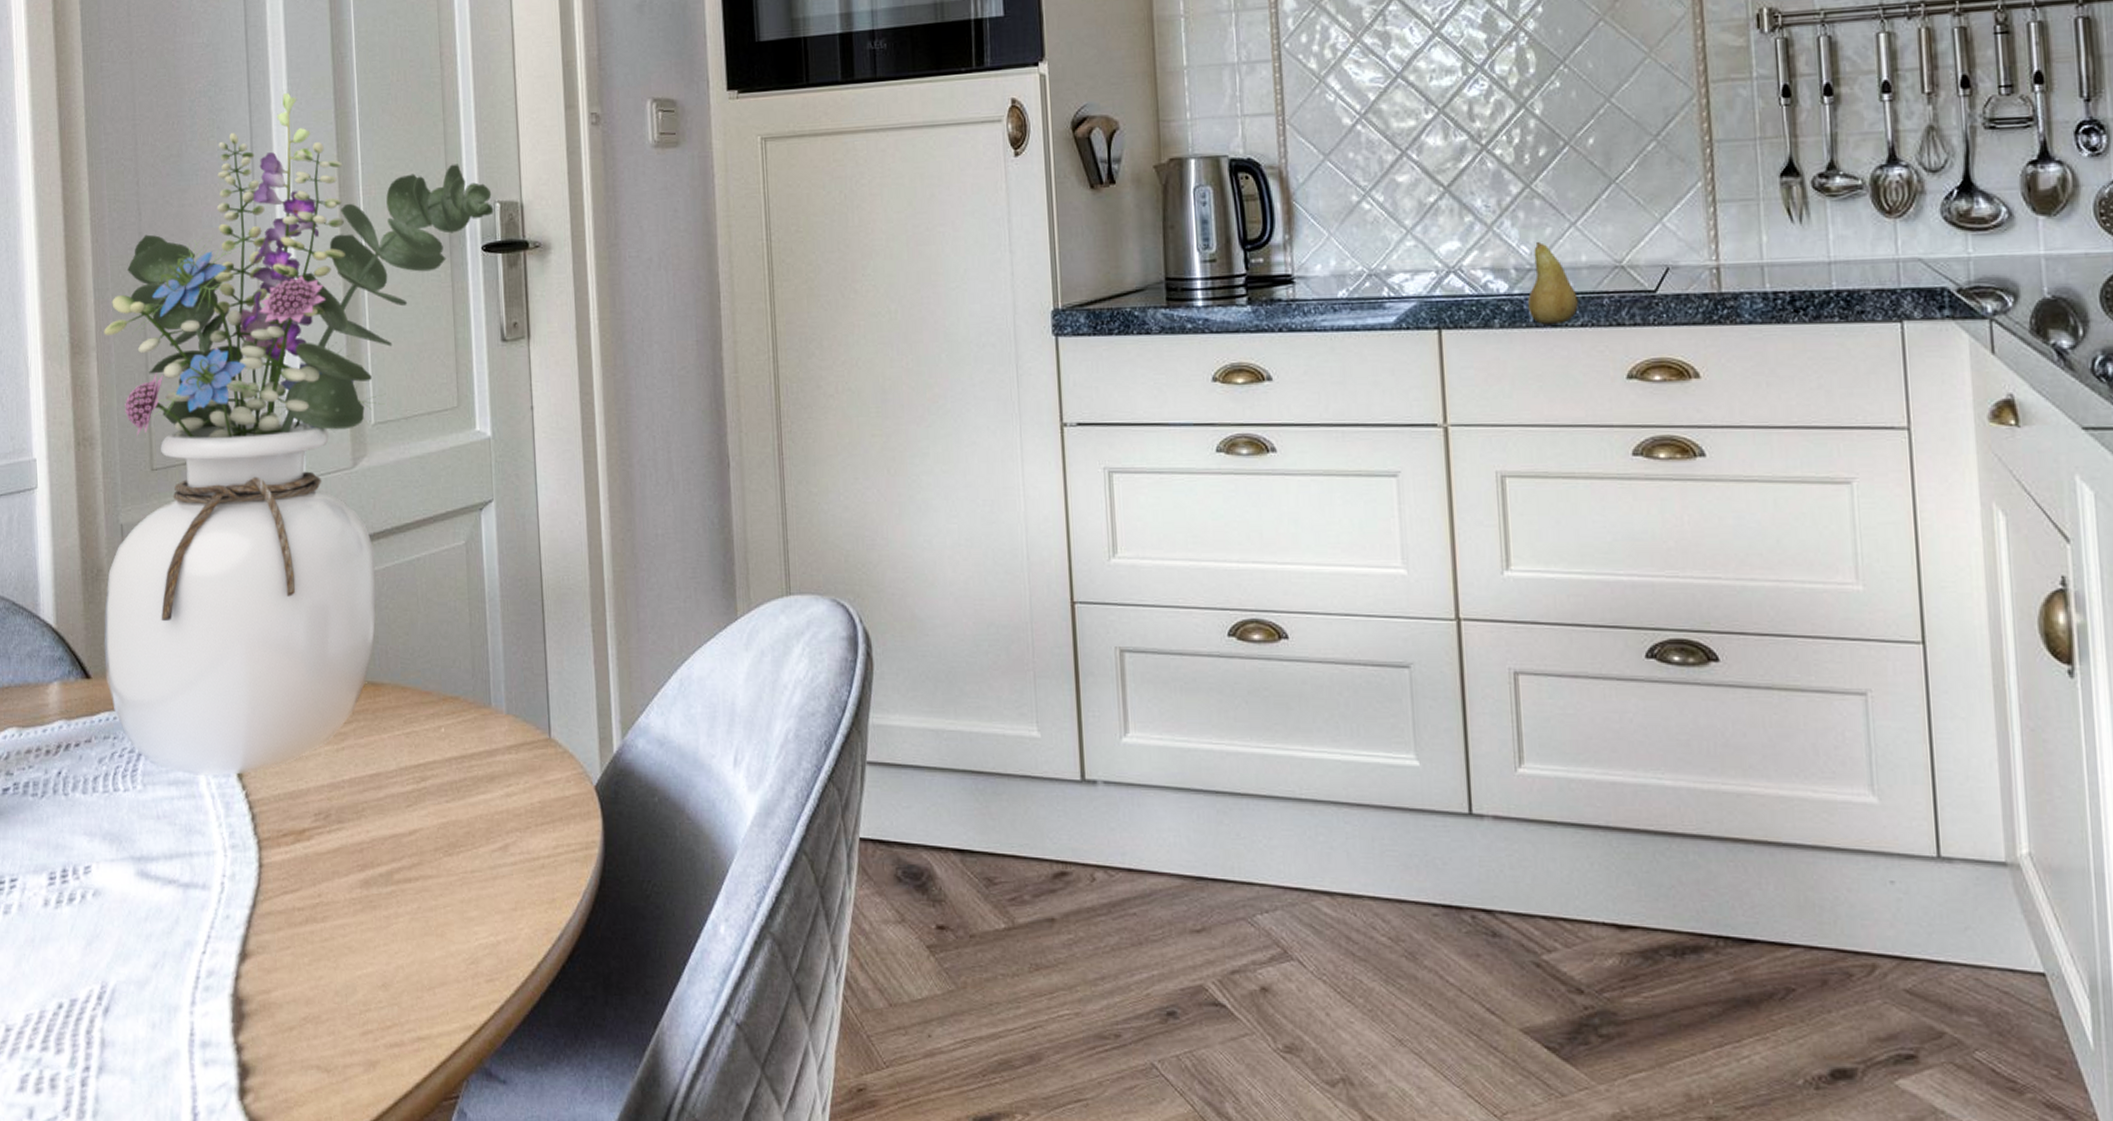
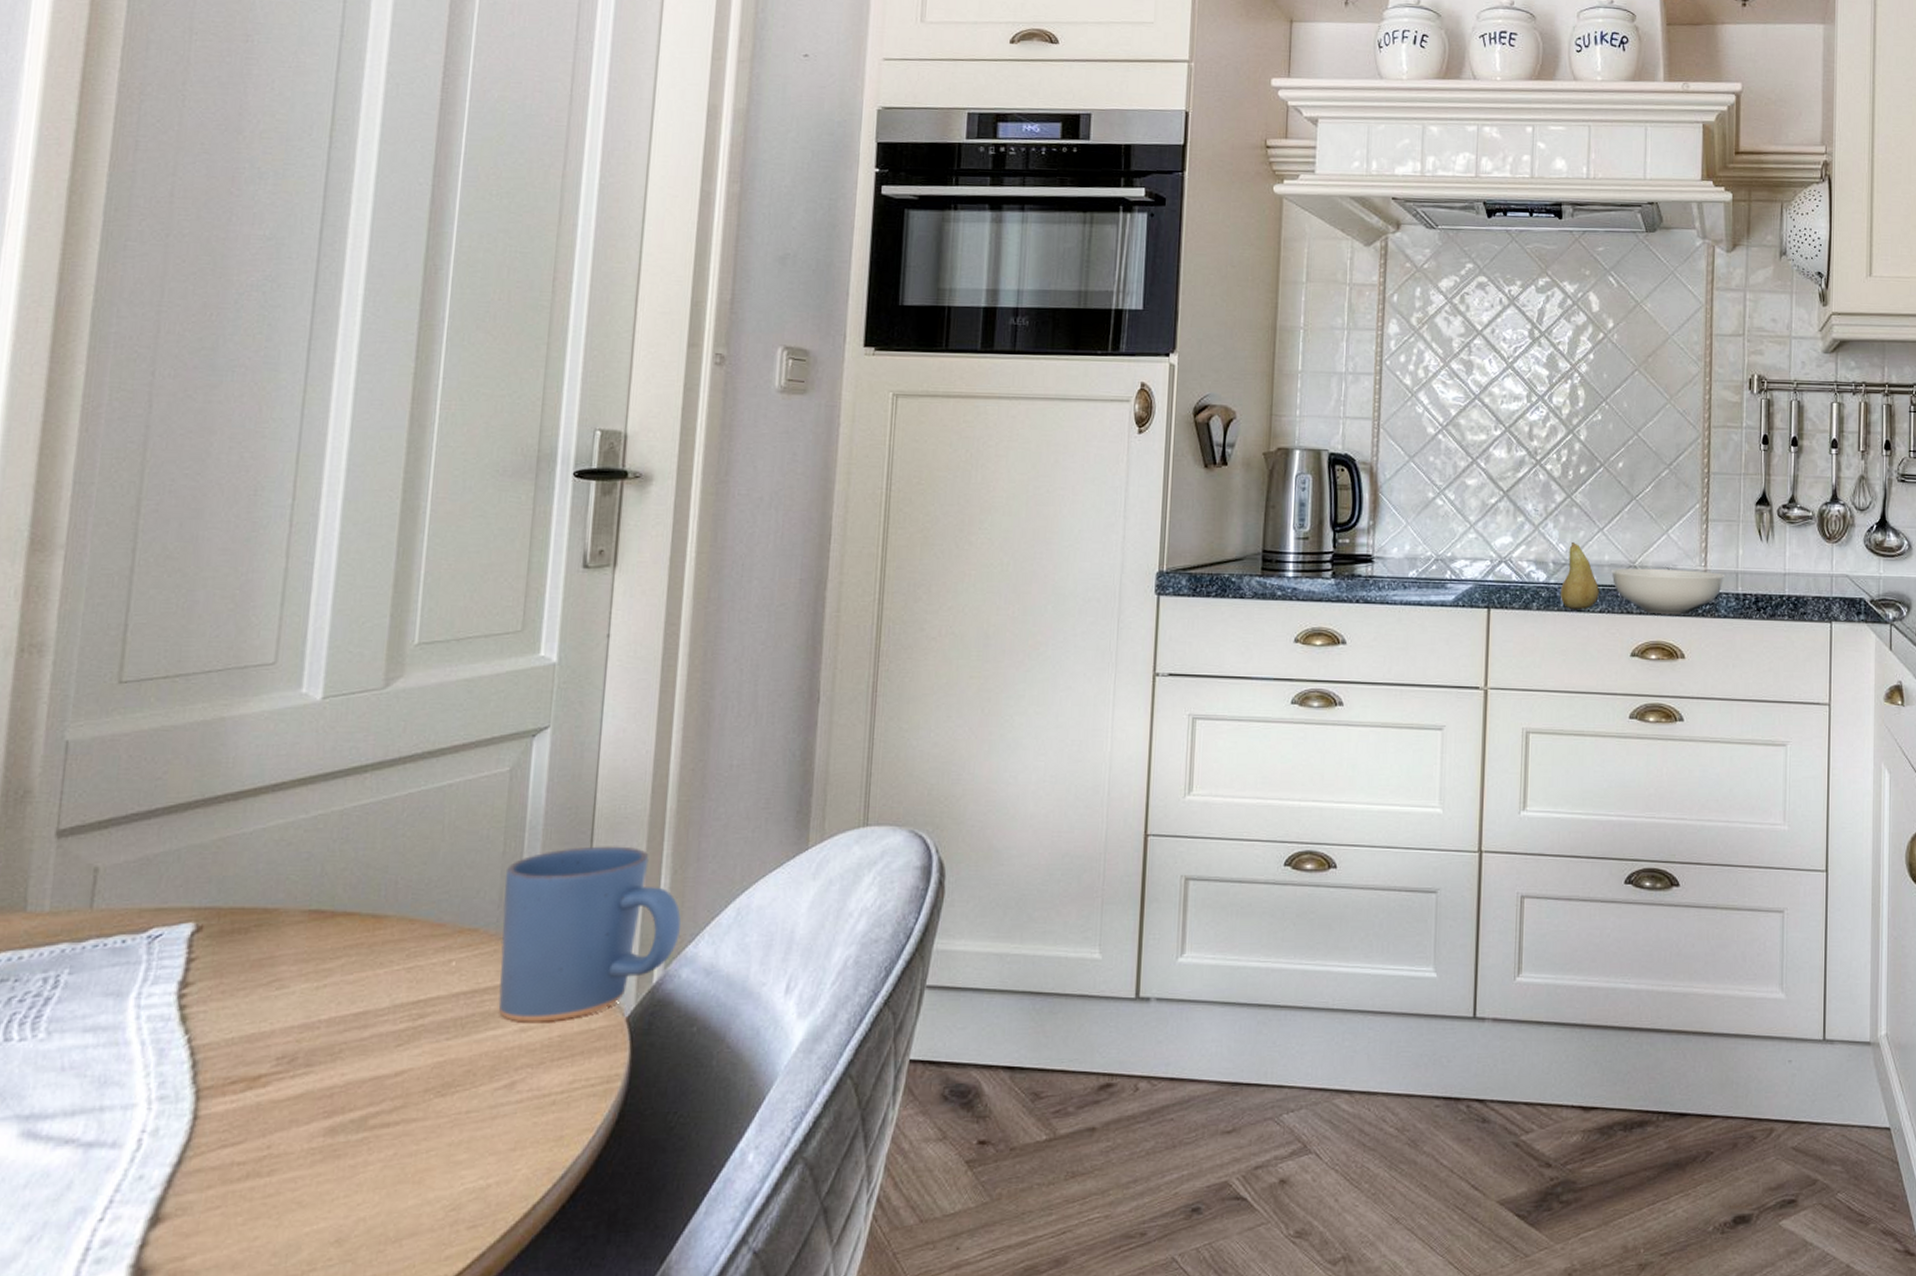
bouquet: present [104,92,494,776] -> none [14,297,593,1020]
mug: none [474,617,632,788] -> present [498,846,682,1022]
bowl: none [1592,266,1746,325] -> present [1611,568,1725,615]

